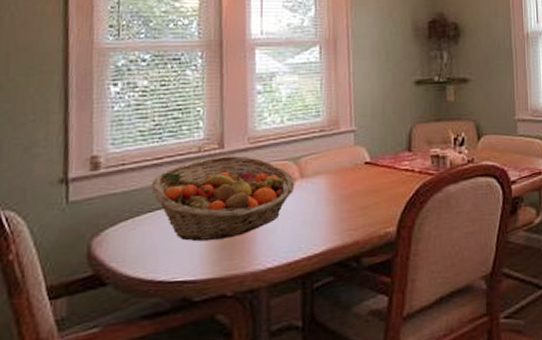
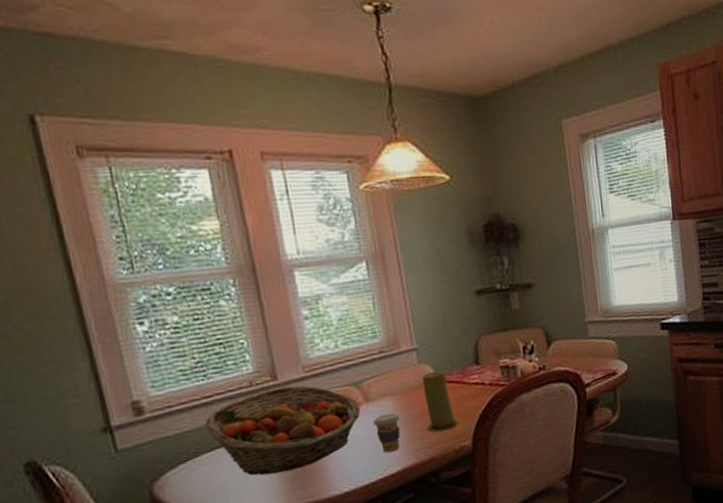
coffee cup: none [305,191,330,231] -> present [373,413,401,453]
candle: none [354,154,386,215] -> present [421,371,460,432]

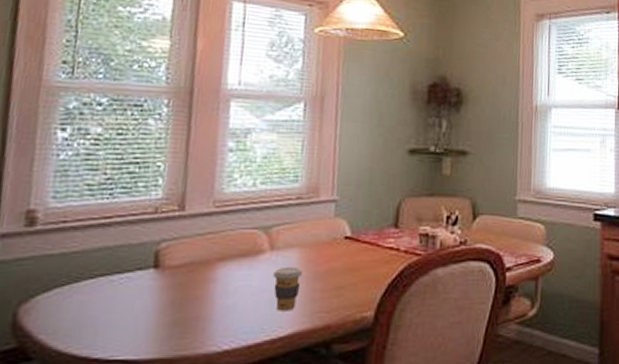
fruit basket: present [205,385,361,476] -> none [95,219,264,316]
candle: present [421,371,460,432] -> none [328,228,365,296]

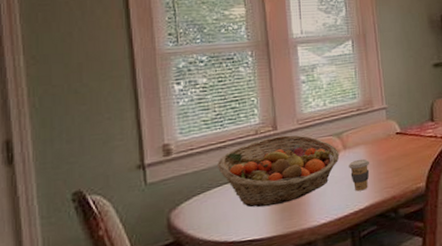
fruit basket: none [95,219,264,316] -> present [218,135,340,208]

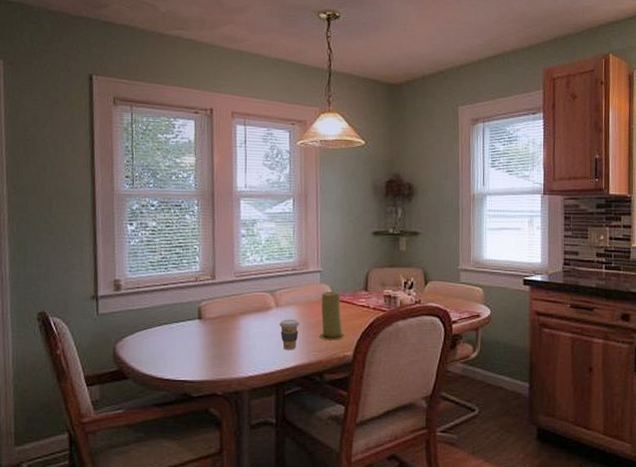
fruit basket: present [218,135,340,208] -> none [160,286,272,352]
candle: none [388,126,416,175] -> present [319,291,345,340]

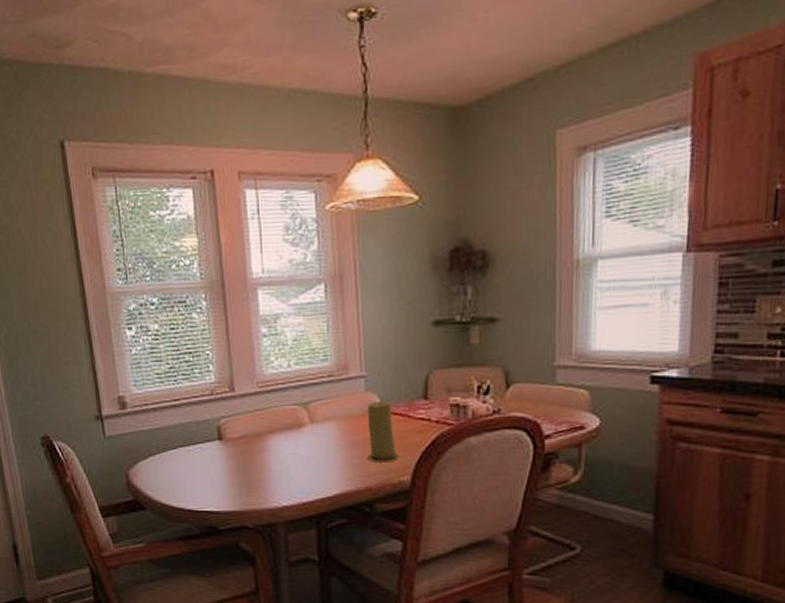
coffee cup: present [279,319,299,350] -> none [316,437,341,475]

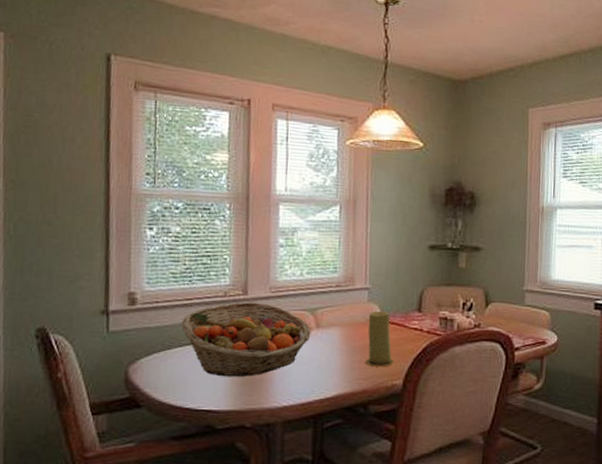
fruit basket: none [172,399,306,478] -> present [181,302,311,377]

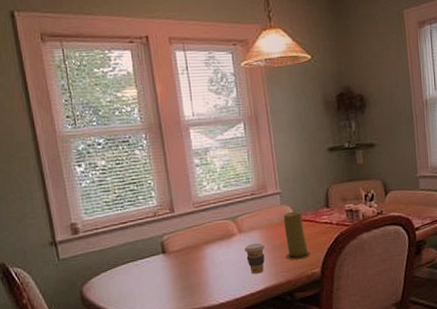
fruit basket: present [181,302,311,377] -> none [121,217,235,286]
coffee cup: none [320,341,343,377] -> present [244,243,265,274]

